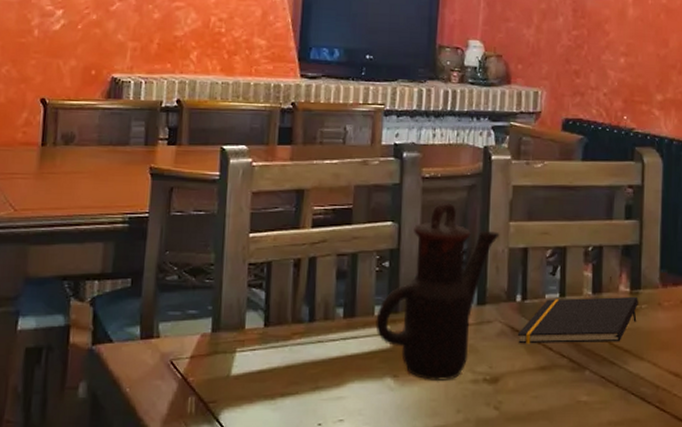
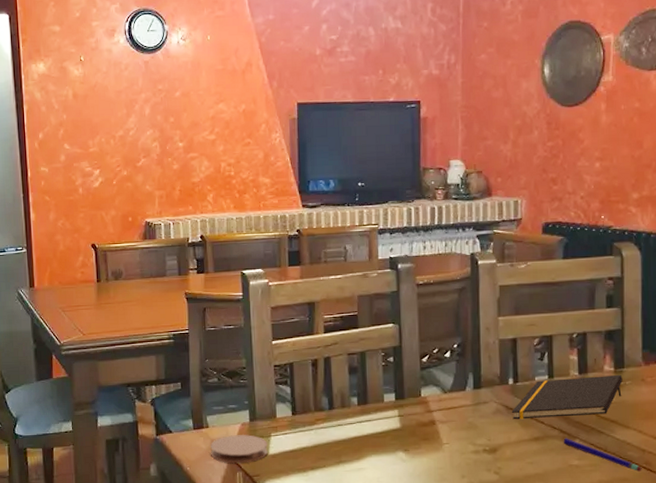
coaster: none [158,347,231,386] -> present [210,434,268,464]
teapot: present [375,201,500,380] -> none [386,303,490,453]
pen: none [572,368,655,411] -> present [563,438,642,472]

